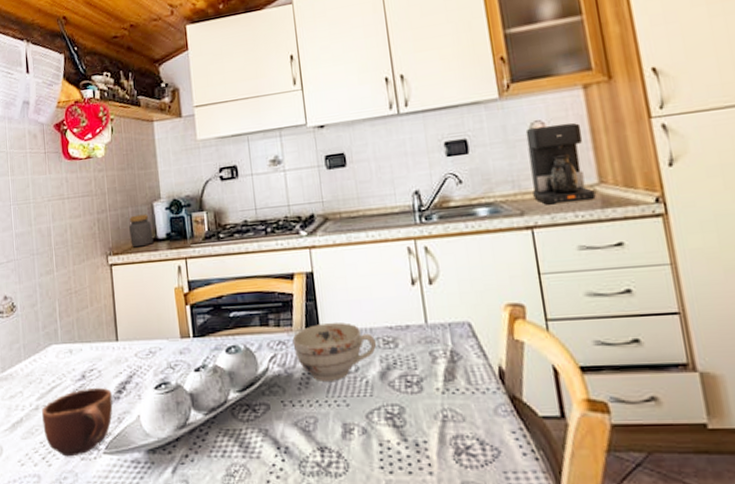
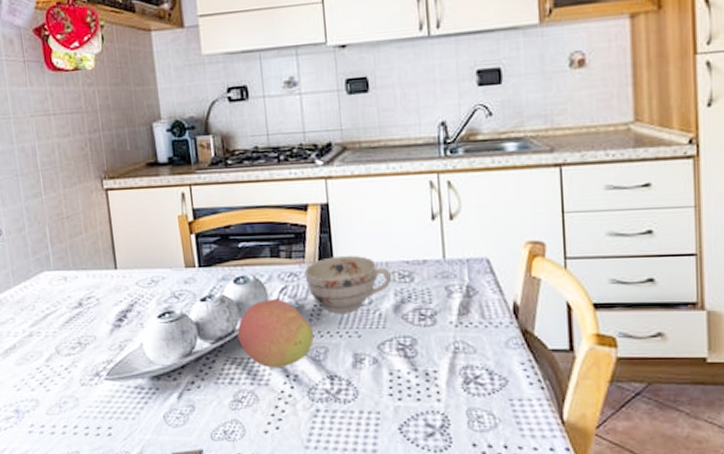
mug: present [42,387,113,457] -> none [36,315,114,382]
jar: present [129,214,154,248] -> none [126,135,154,172]
fruit: none [229,367,303,439] -> present [237,298,314,367]
coffee maker: present [525,122,596,205] -> none [564,55,629,142]

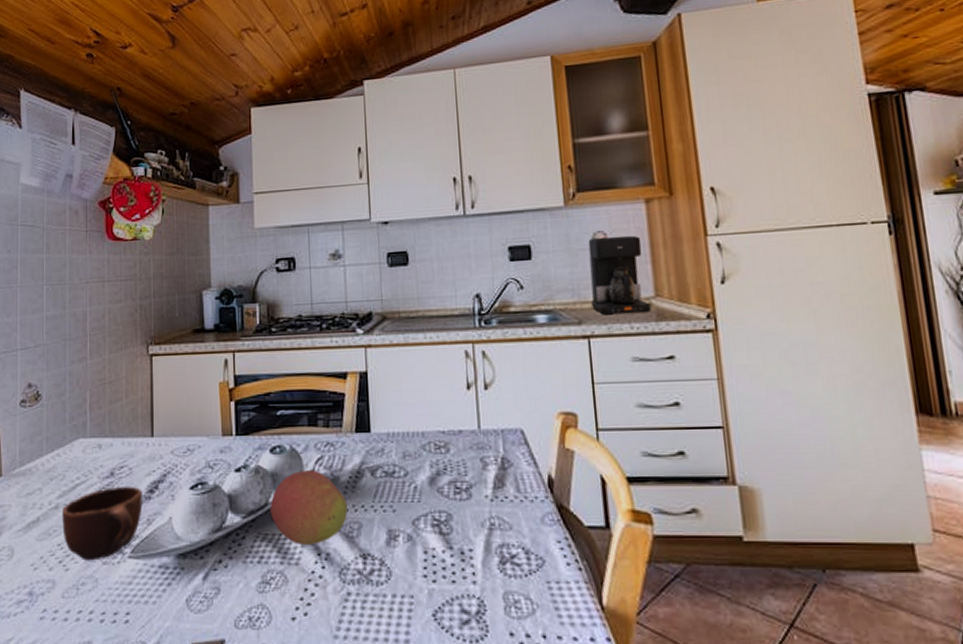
mug: none [36,315,114,382] -> present [62,486,143,561]
teacup: present [304,256,392,313] -> none [341,425,428,486]
coffee maker: none [564,55,629,142] -> present [588,235,651,315]

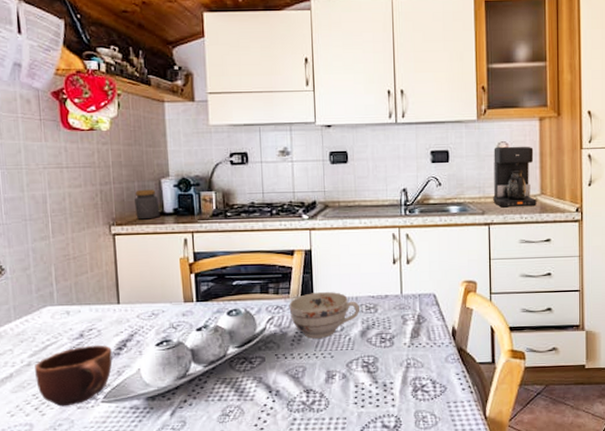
jar: none [174,302,200,338] -> present [135,189,160,220]
fruit: present [270,469,347,544] -> none [228,327,294,385]
teacup: none [341,425,428,486] -> present [289,292,361,339]

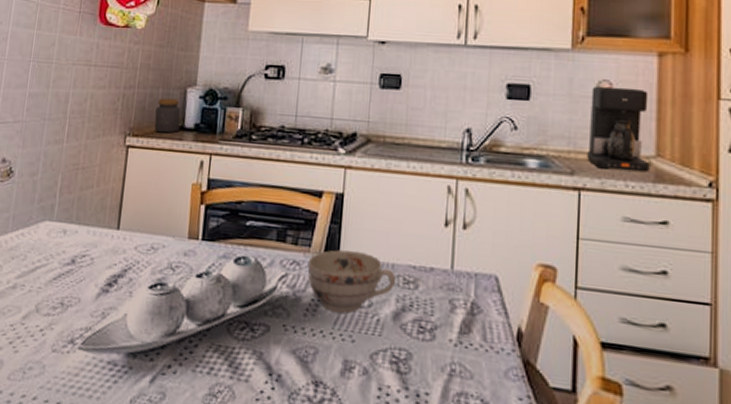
mug: present [35,345,113,407] -> none [17,274,101,346]

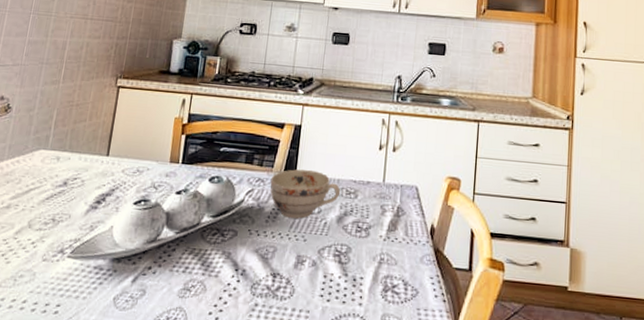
jar: present [154,98,181,134] -> none [143,47,167,77]
coffee maker: present [587,85,650,173] -> none [485,46,529,109]

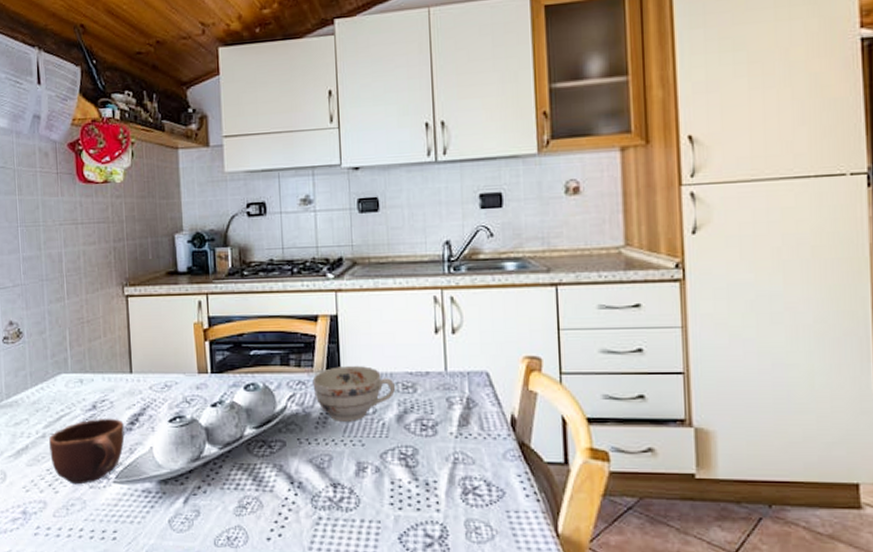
mug: none [10,195,91,257] -> present [49,418,125,485]

